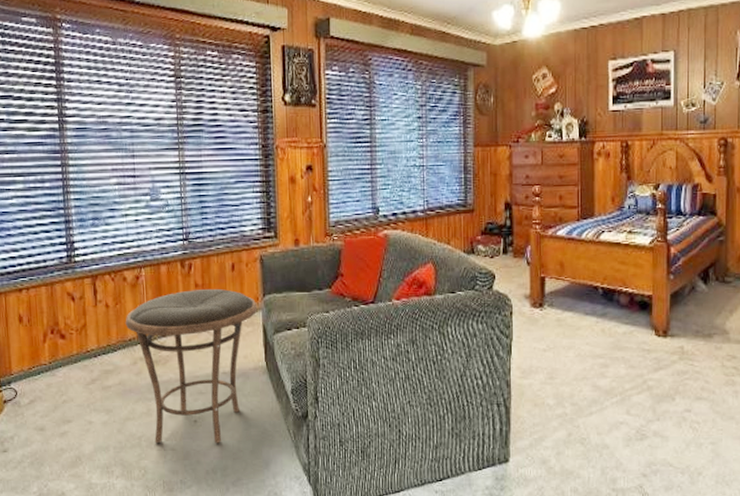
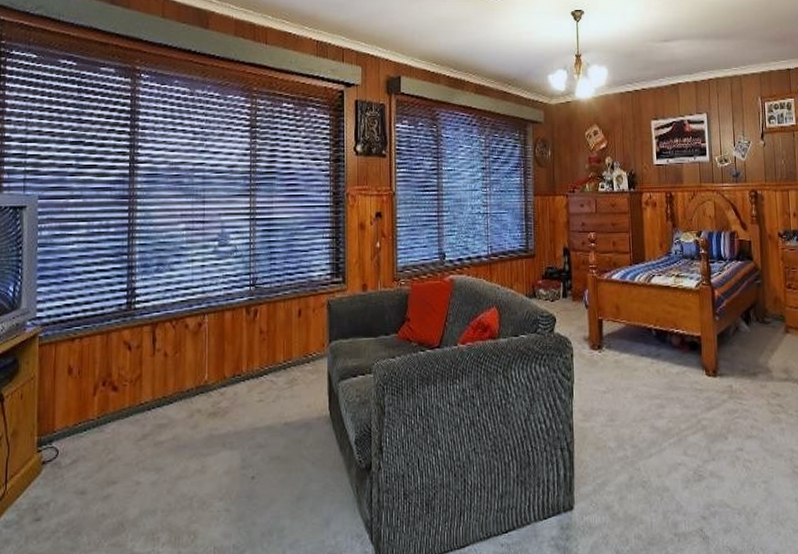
side table: present [125,288,258,443] -> none [184,335,323,503]

